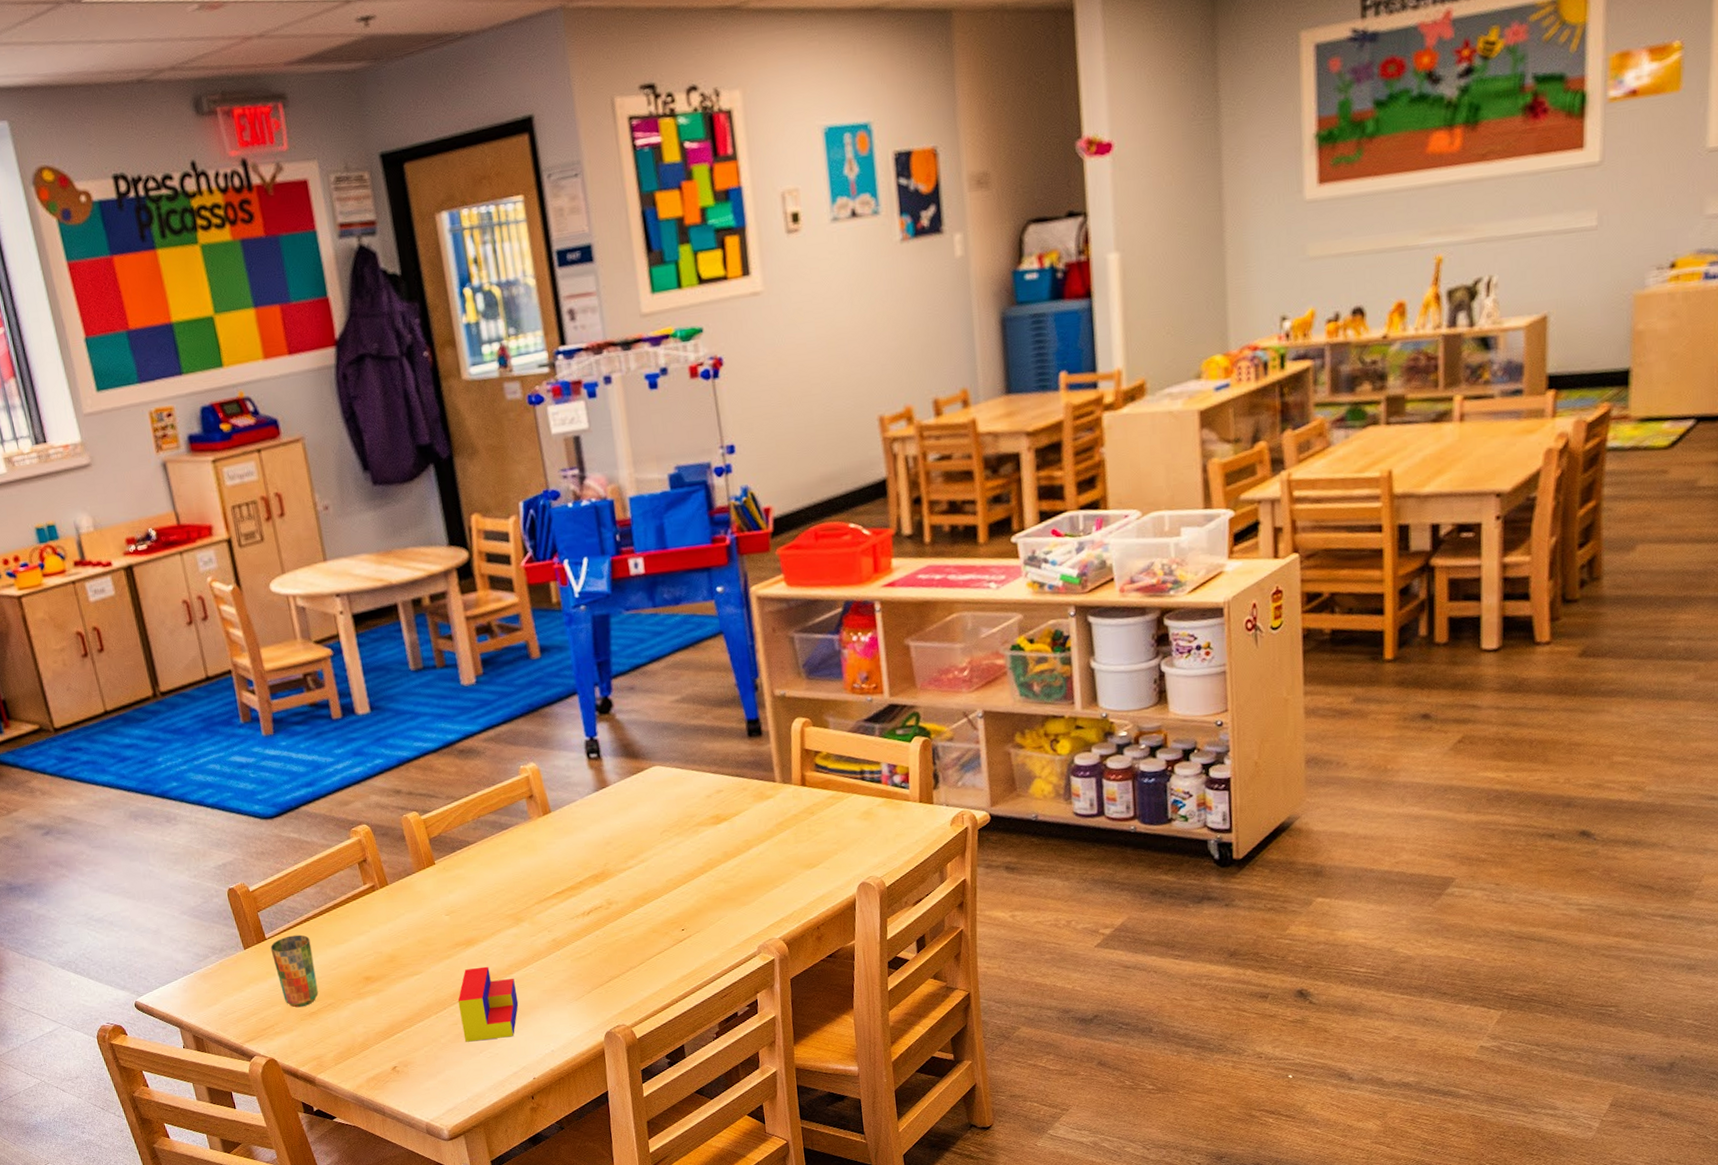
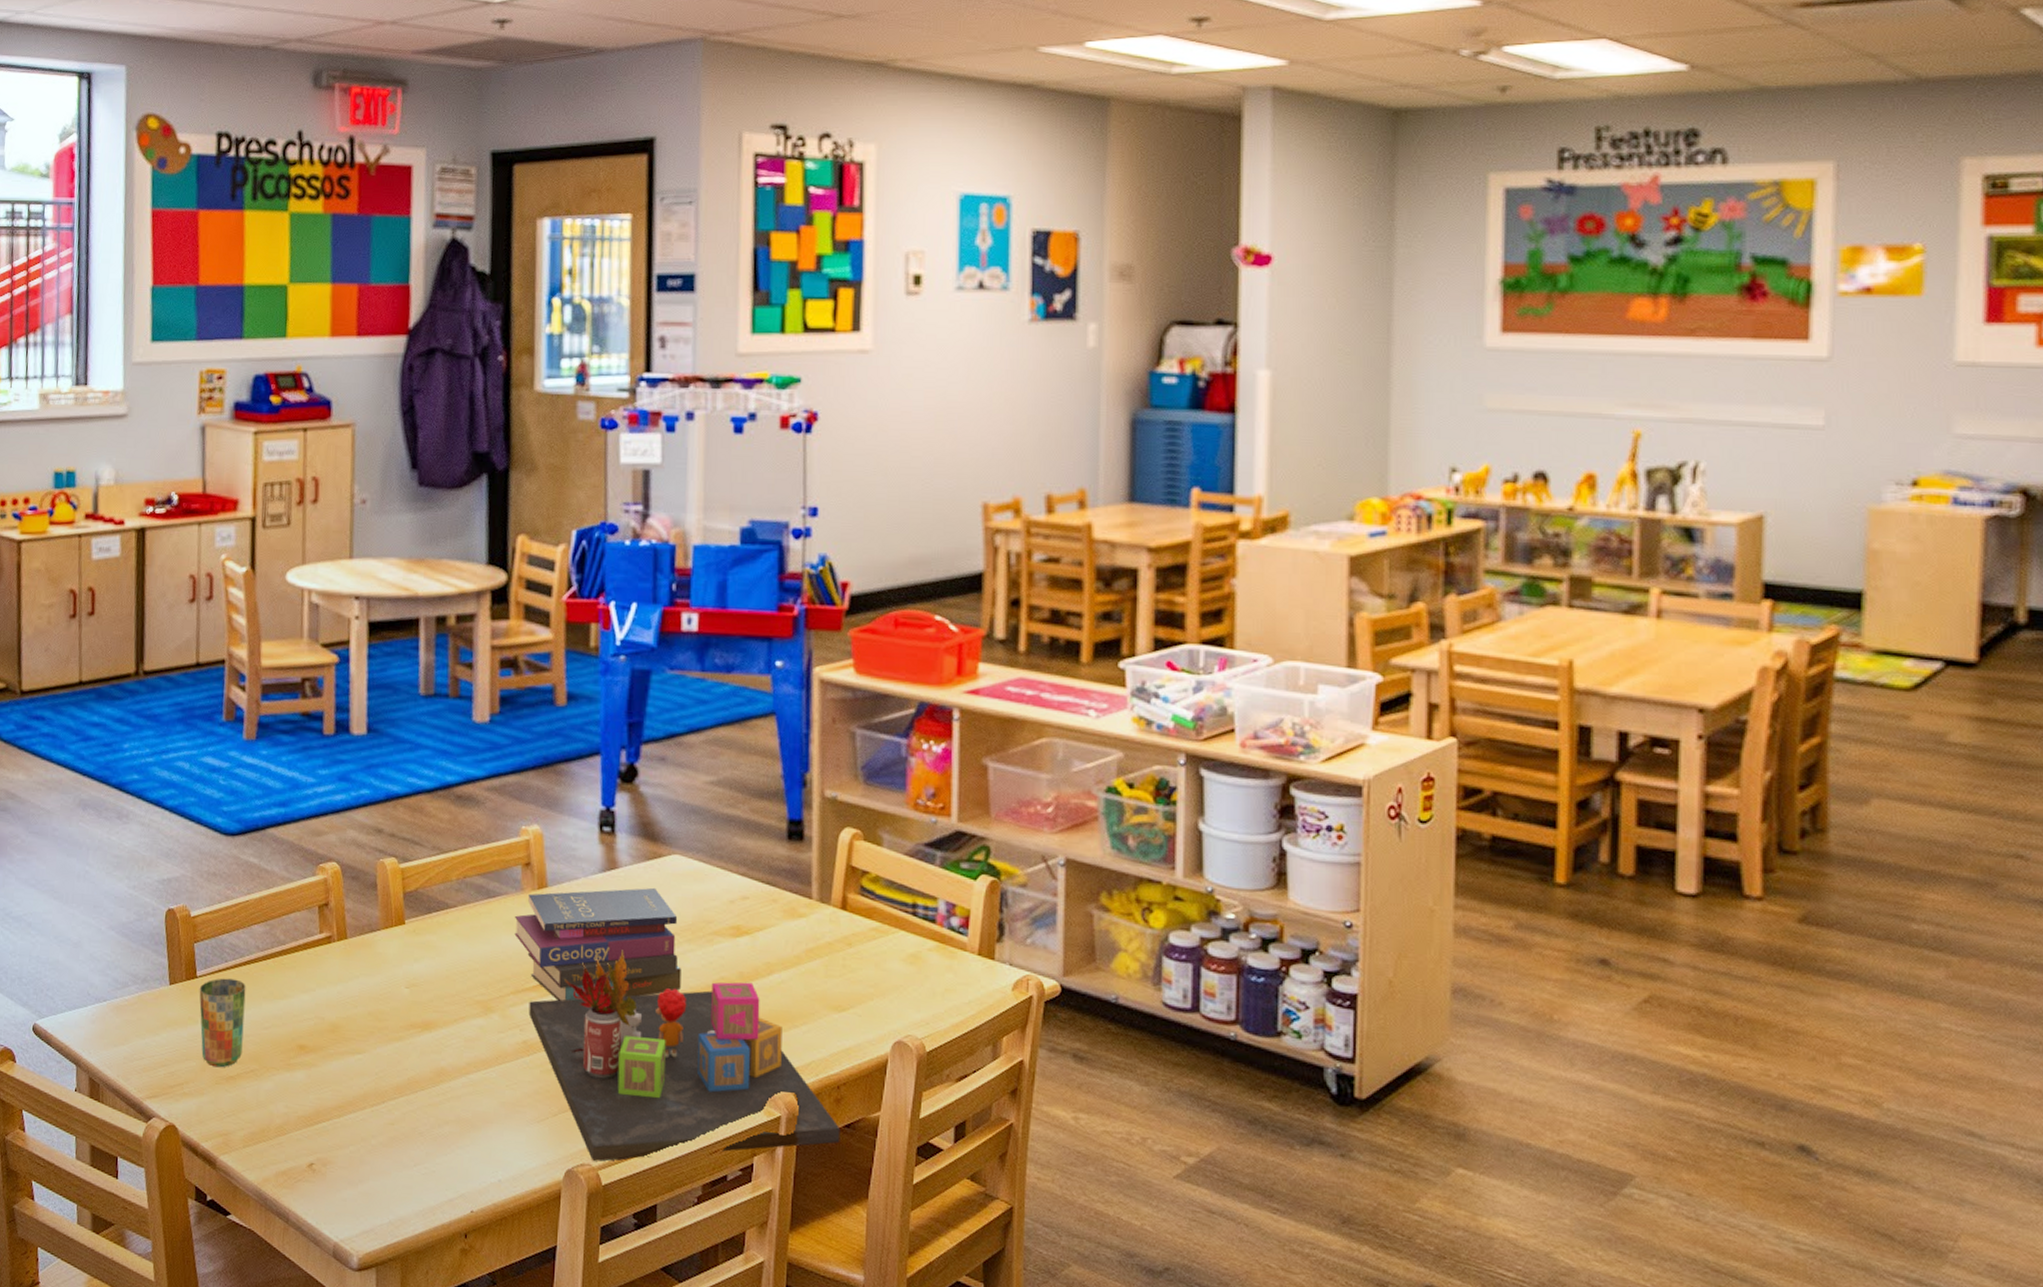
toy blocks: present [457,966,519,1042] -> none [399,1058,471,1154]
books: none [528,796,677,902] -> present [514,887,681,1001]
toy block set: none [552,852,825,1021] -> present [528,950,841,1161]

